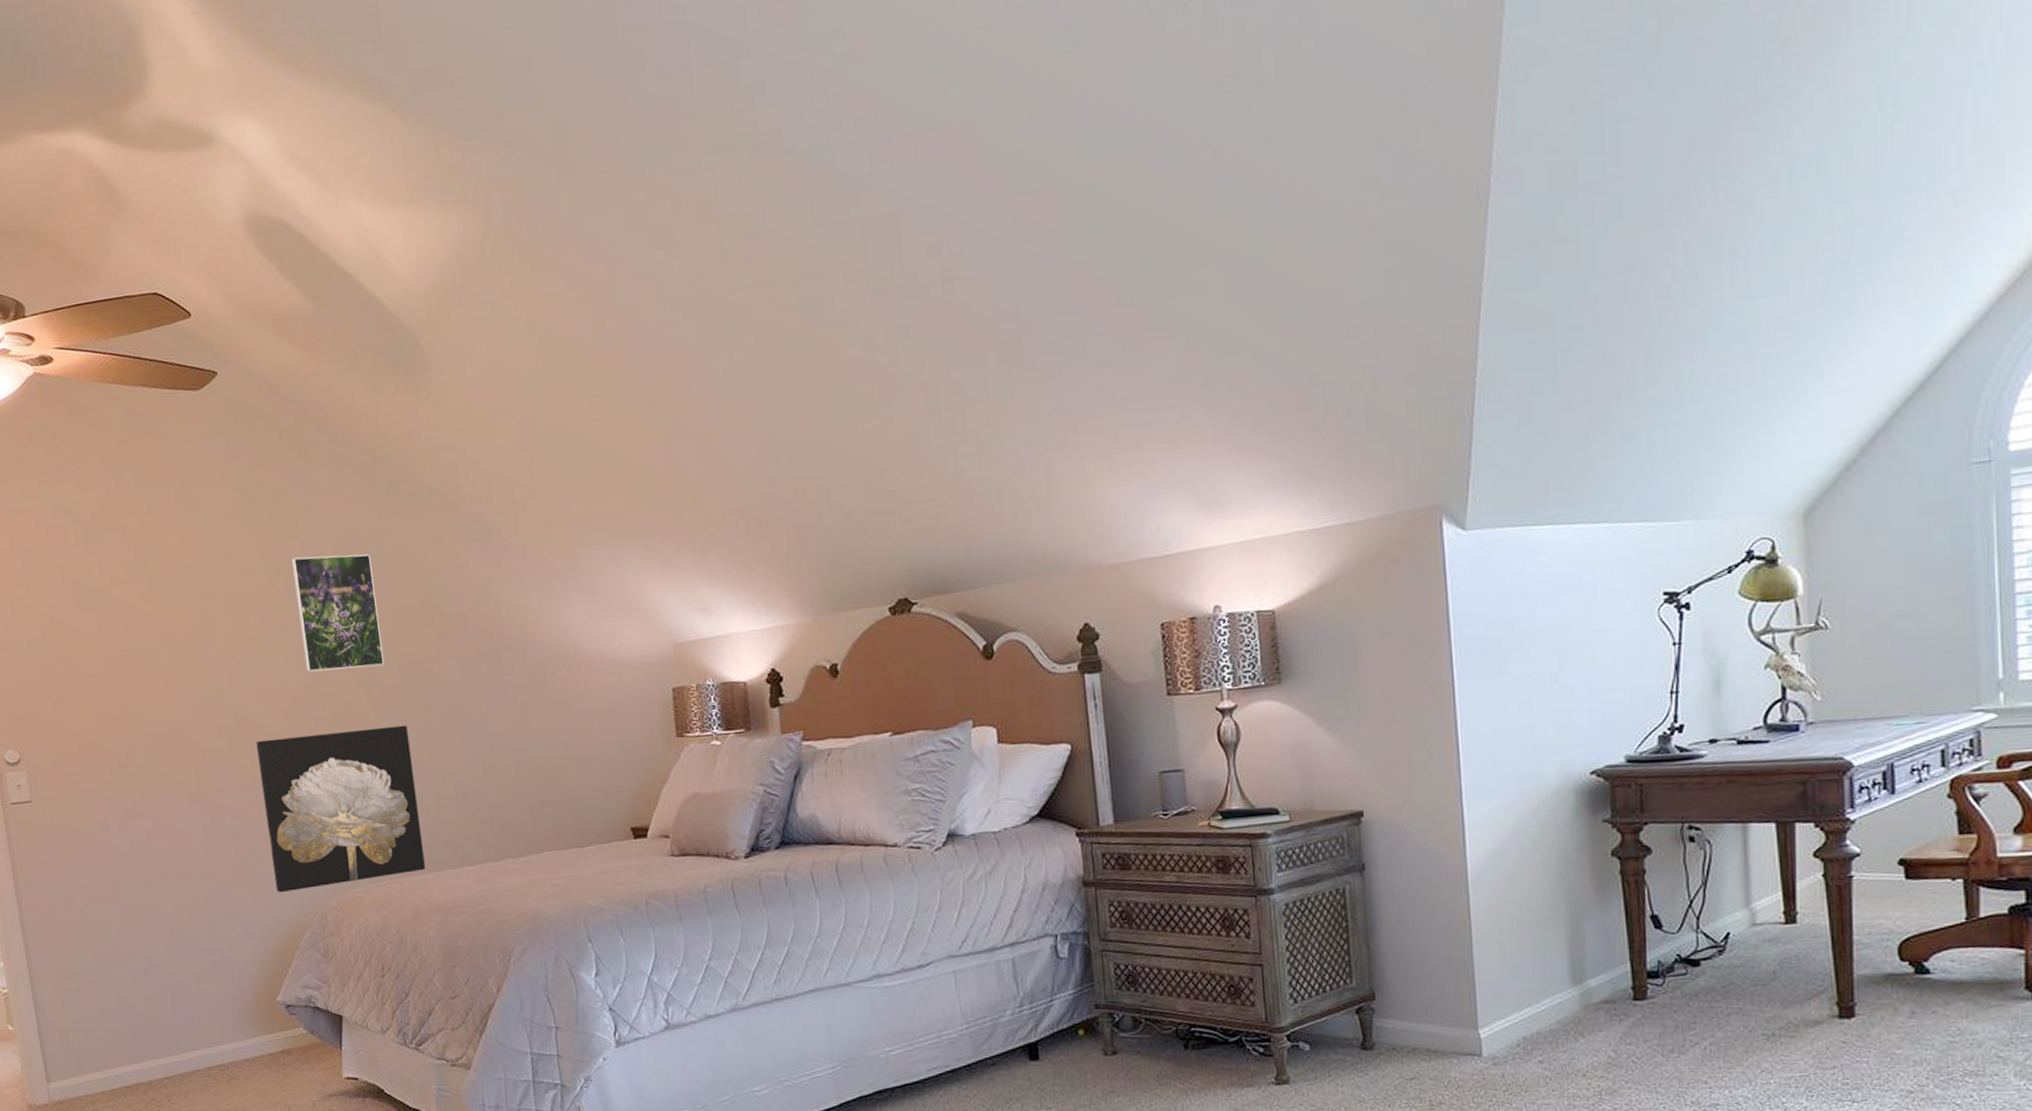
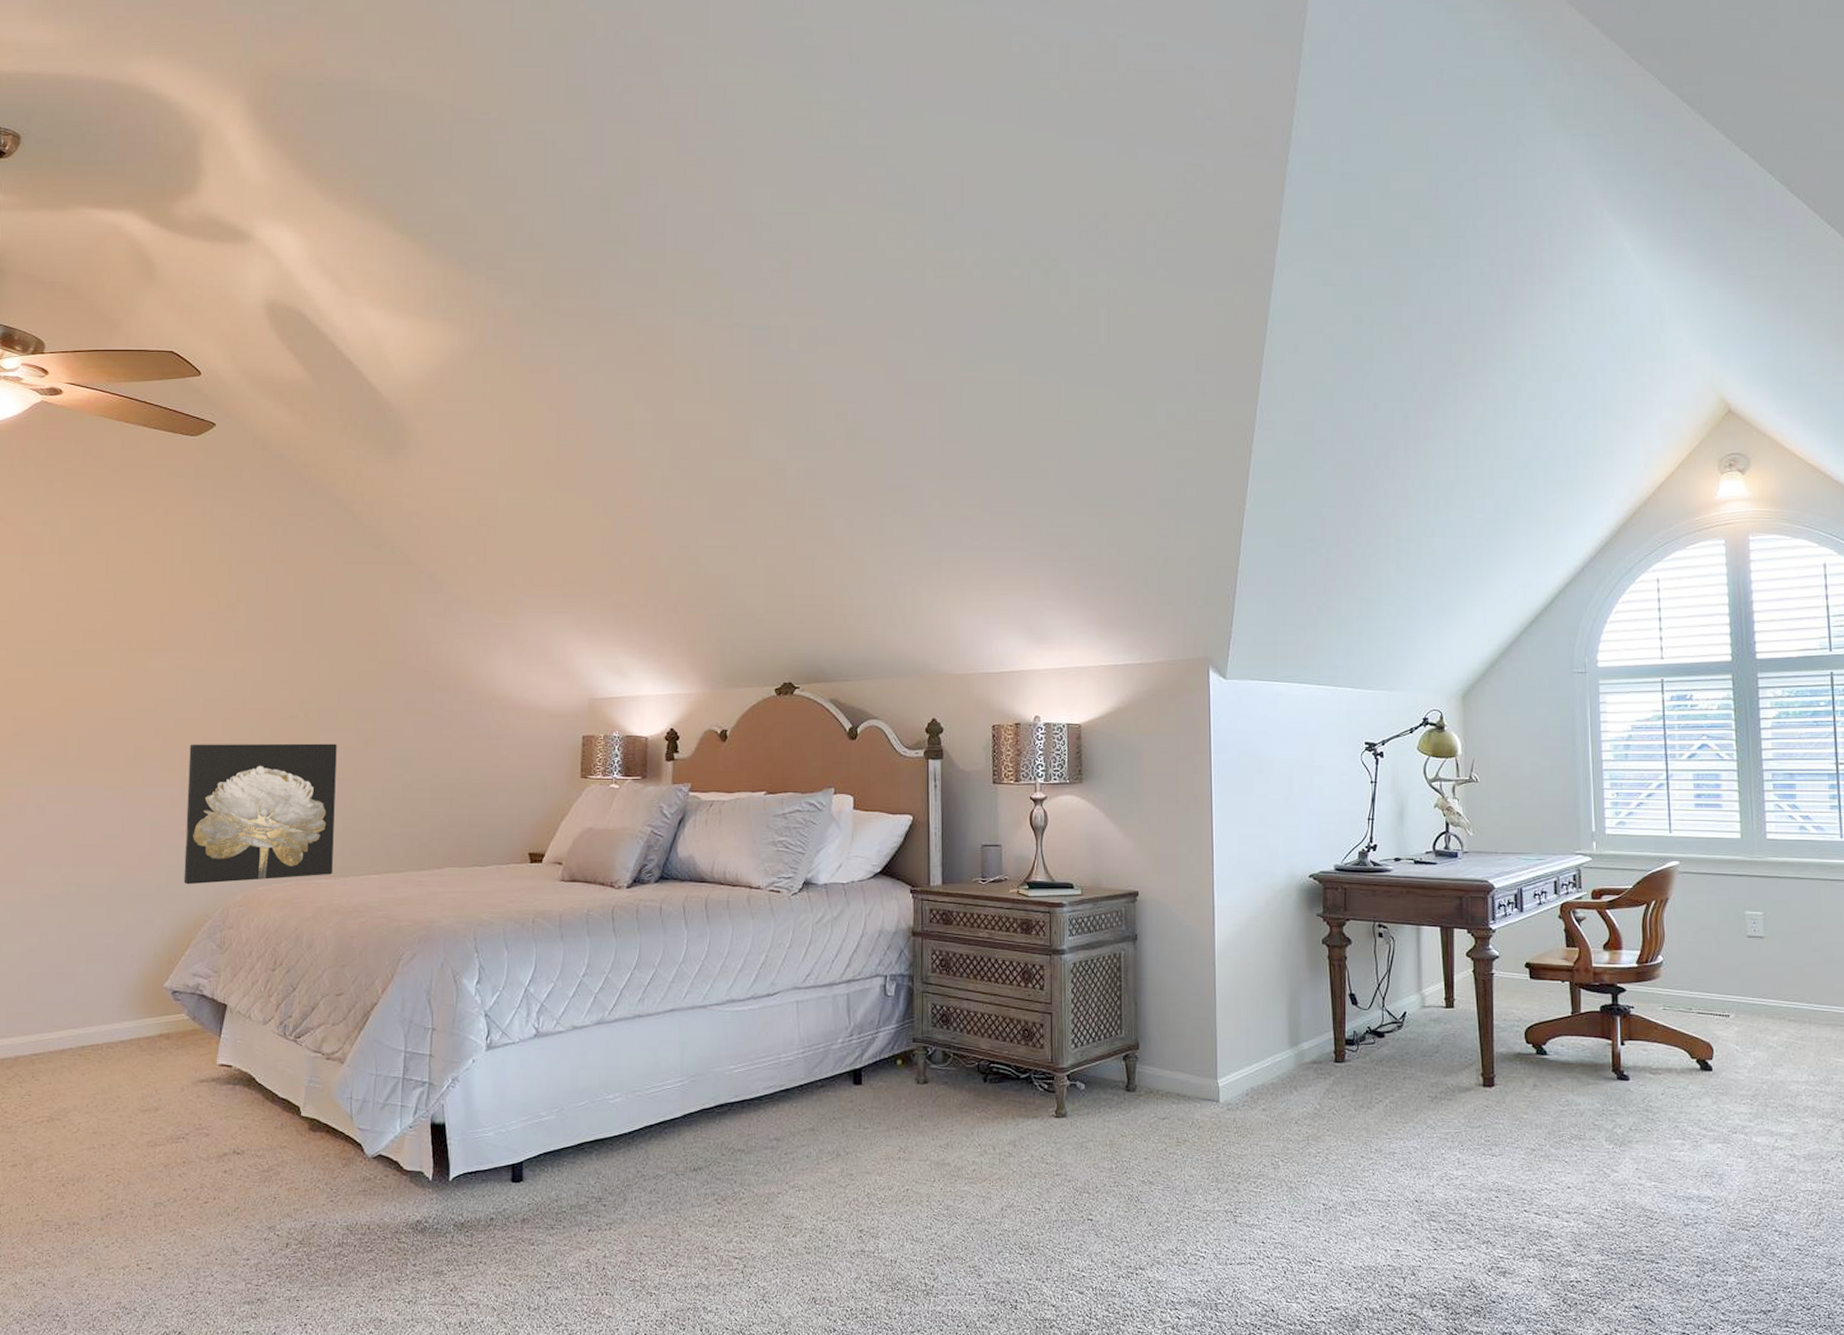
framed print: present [291,553,385,672] -> none [251,588,329,690]

